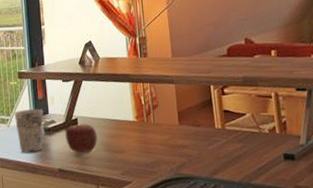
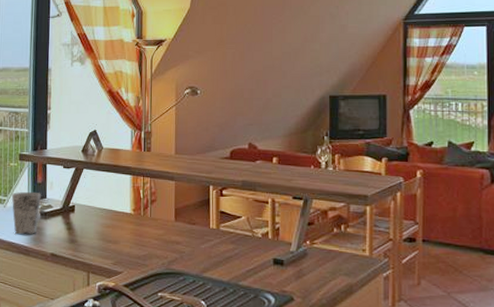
apple: present [65,123,97,154] -> none [61,211,93,240]

